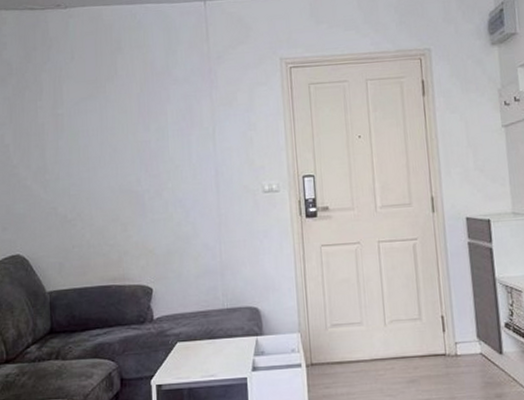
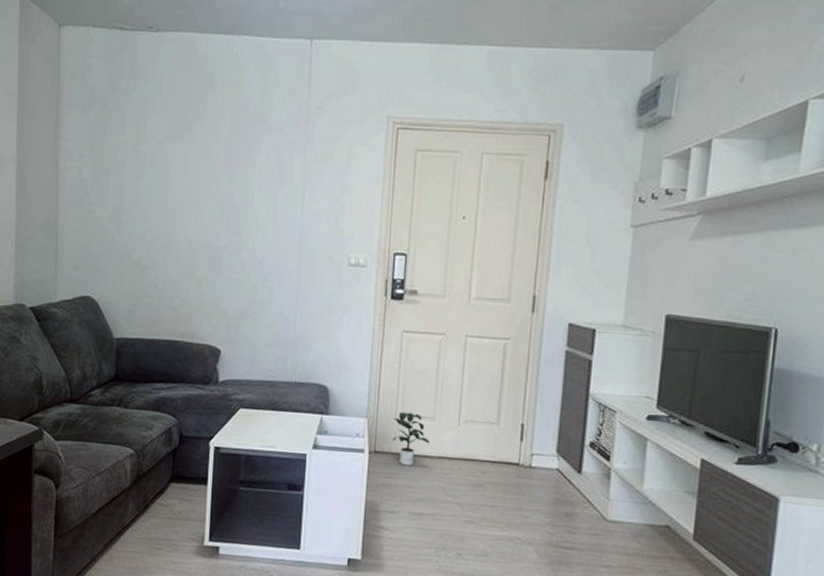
potted plant: none [324,321,361,374] -> present [392,412,430,466]

